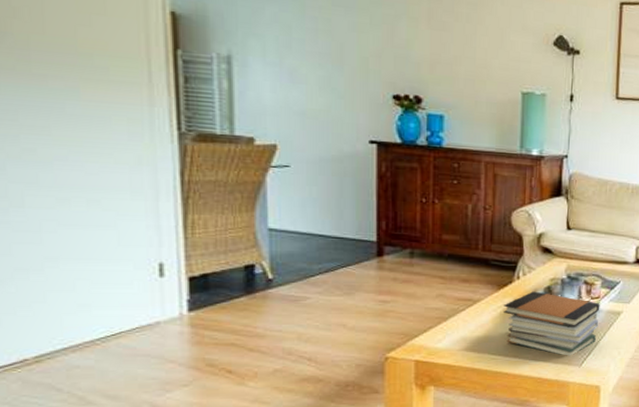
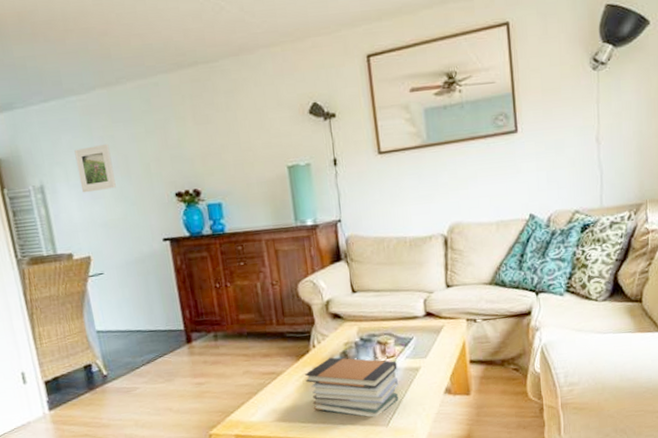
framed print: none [279,24,323,77] -> present [74,143,116,193]

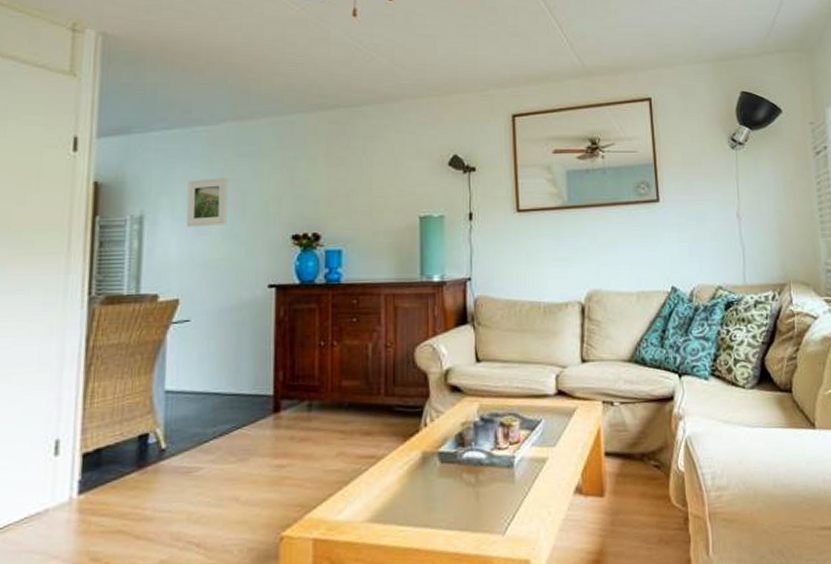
book stack: present [304,357,399,417] -> none [410,440,522,522]

